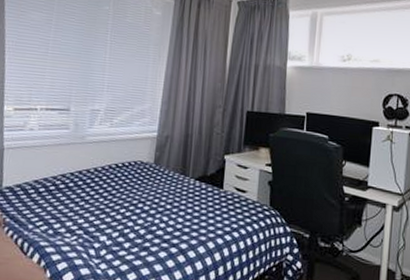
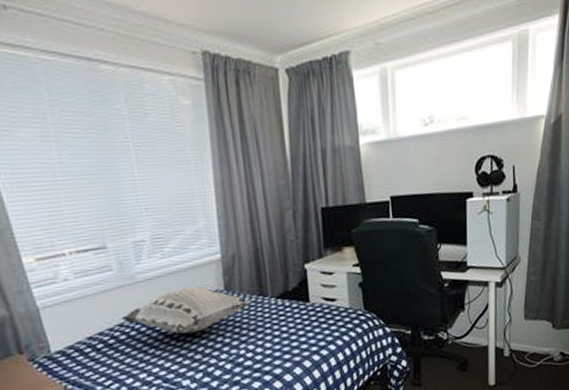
decorative pillow: none [65,155,174,195] -> present [122,286,252,334]

